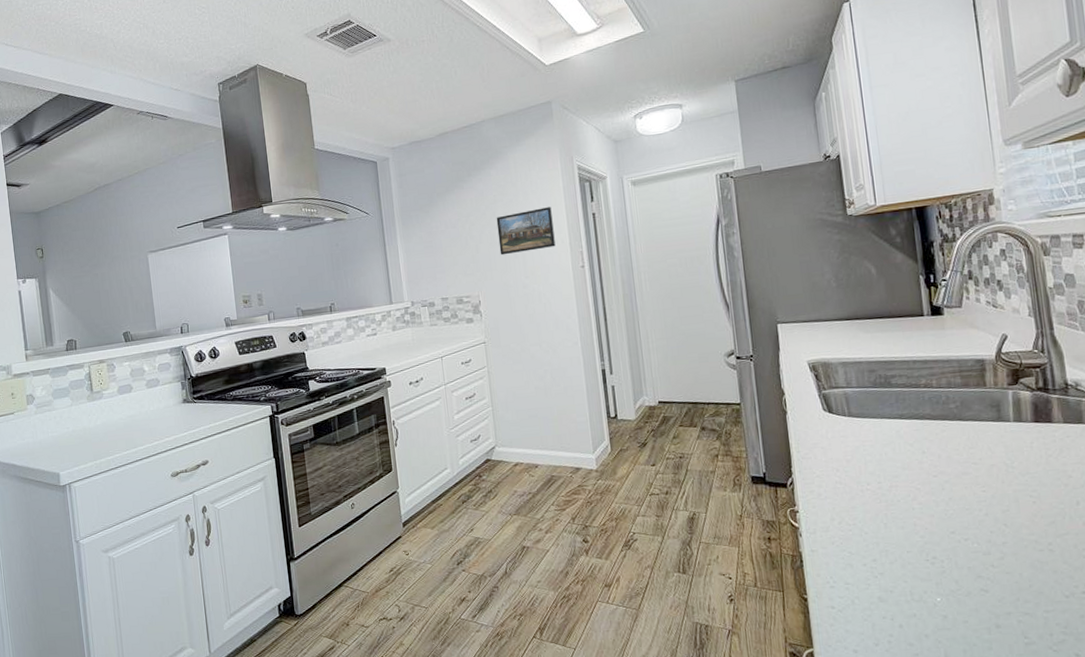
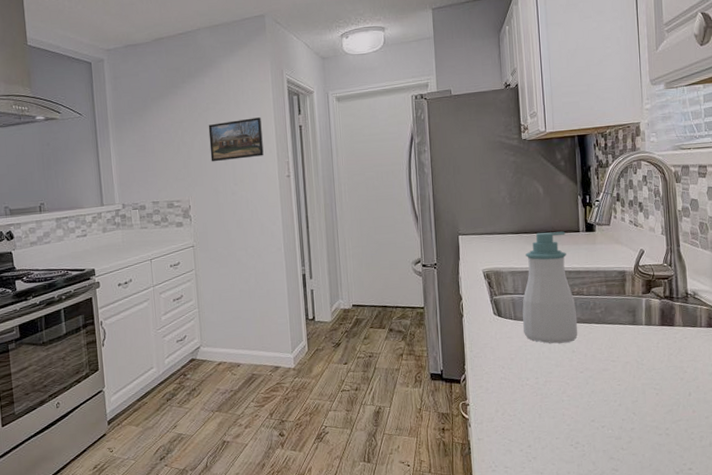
soap bottle: none [857,316,929,443] -> present [522,231,578,344]

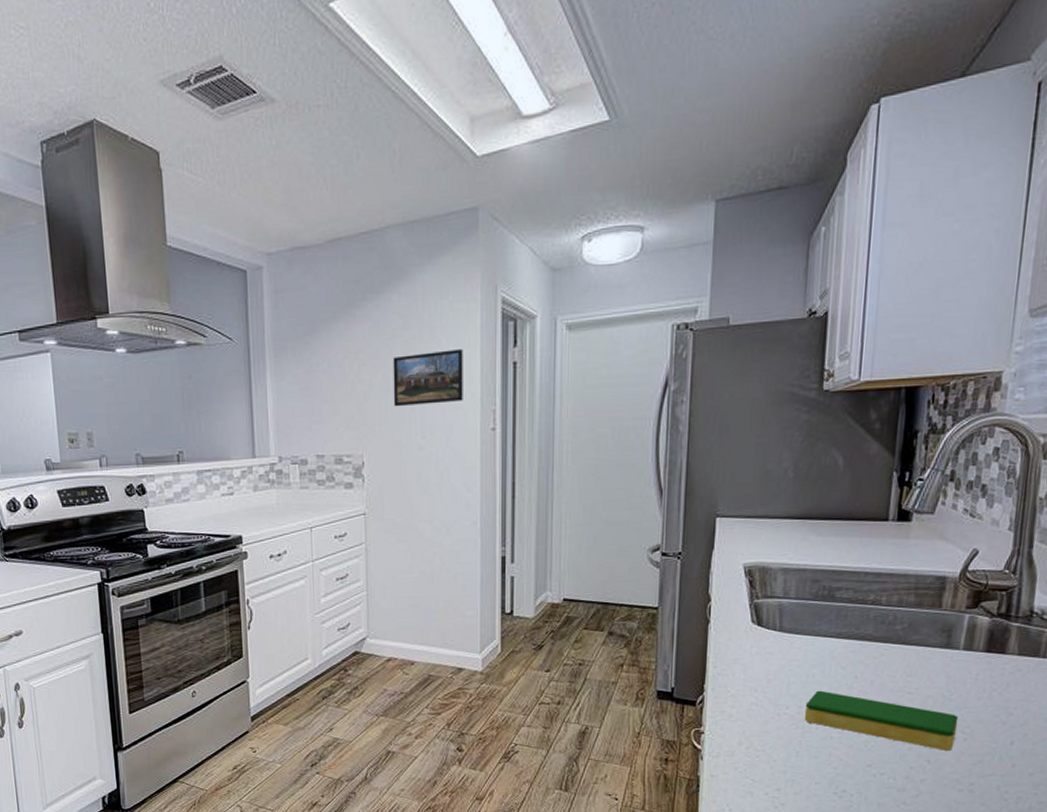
soap bottle: present [522,231,578,344] -> none [790,518,868,665]
dish sponge: none [540,364,651,405] -> present [804,690,959,752]

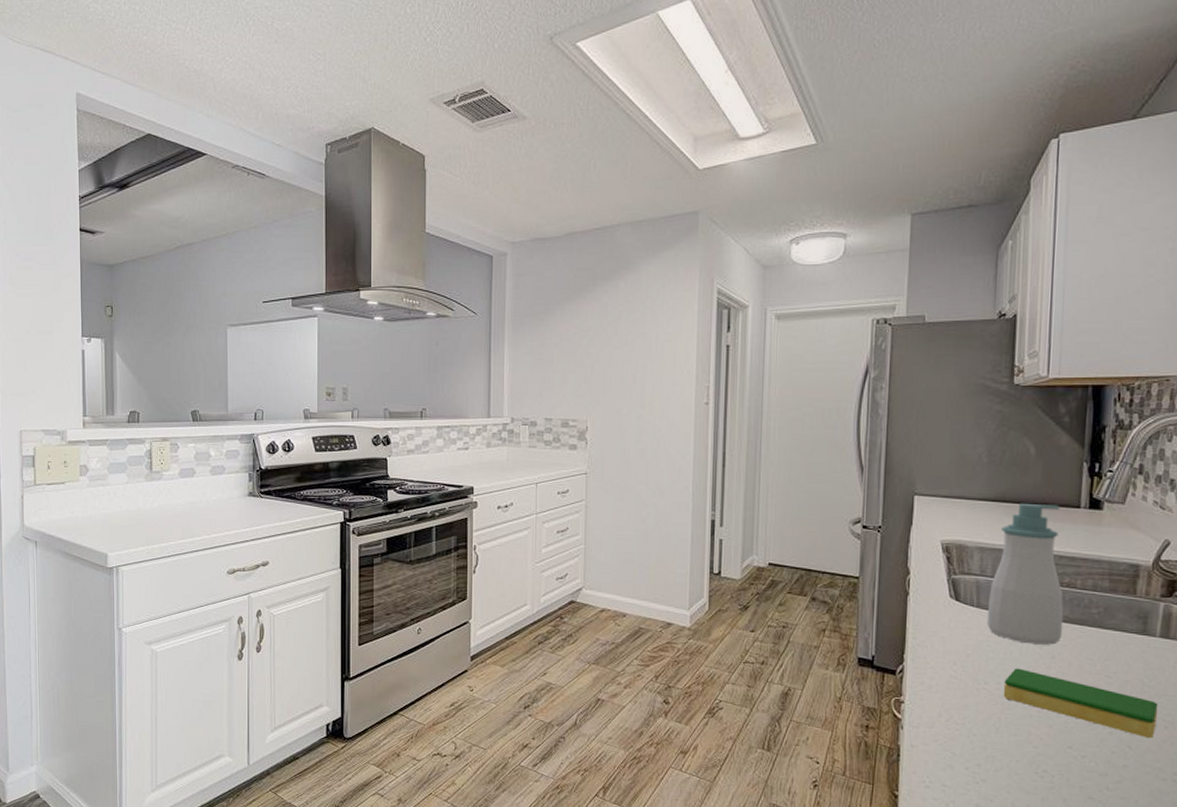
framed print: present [393,349,463,407] -> none [617,332,681,380]
soap bottle: none [790,518,868,665] -> present [987,503,1064,645]

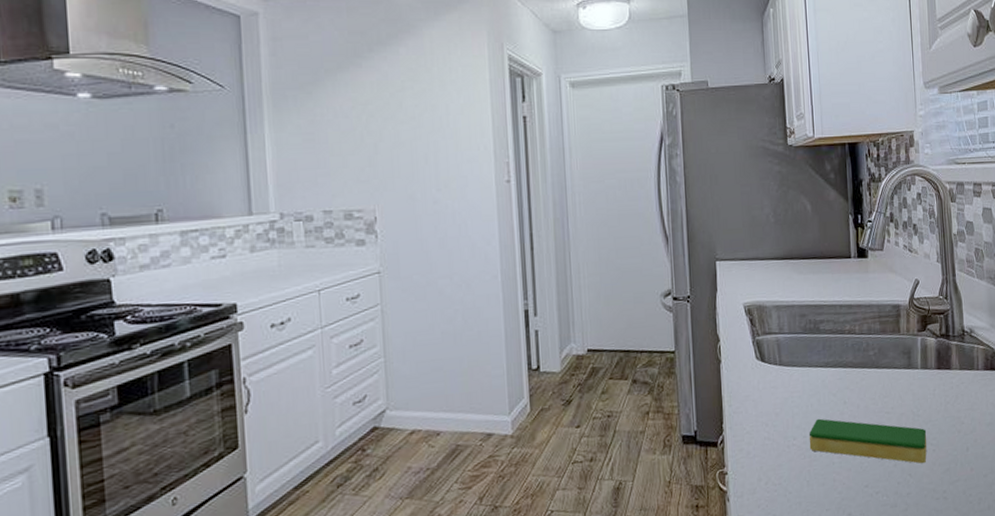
soap bottle: present [987,503,1064,645] -> none [788,257,850,394]

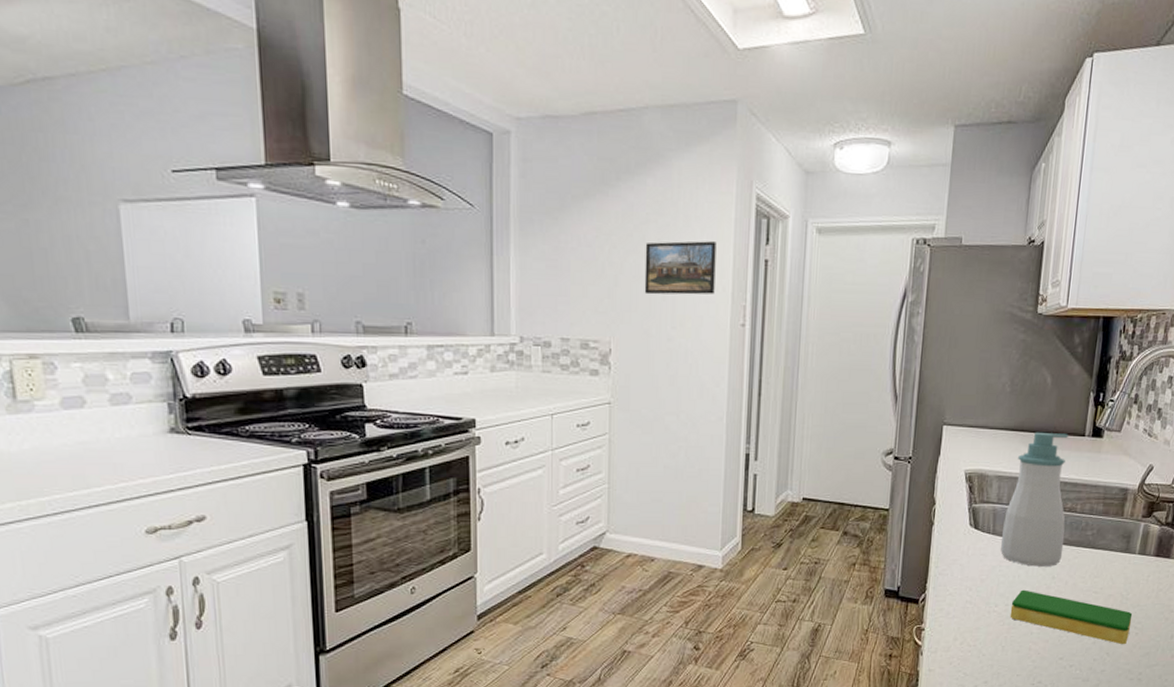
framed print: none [403,103,477,160] -> present [644,241,716,295]
soap bottle: none [788,257,850,394] -> present [1001,432,1068,567]

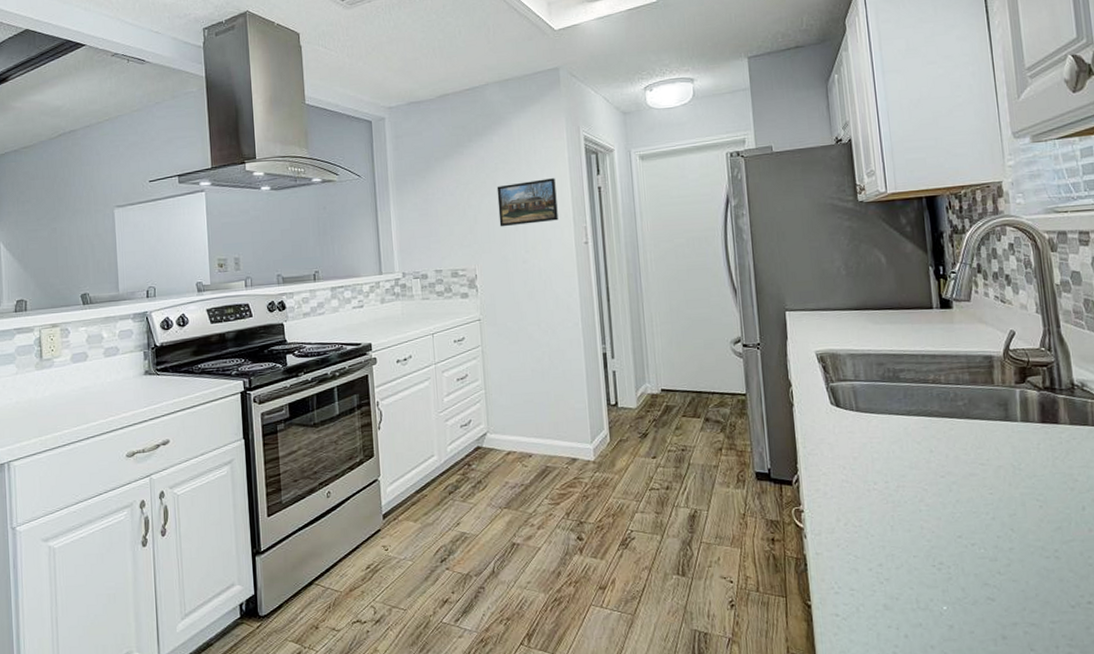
soap bottle: present [1001,432,1068,567] -> none [865,308,936,441]
dish sponge: present [1010,589,1133,645] -> none [891,465,1032,520]

